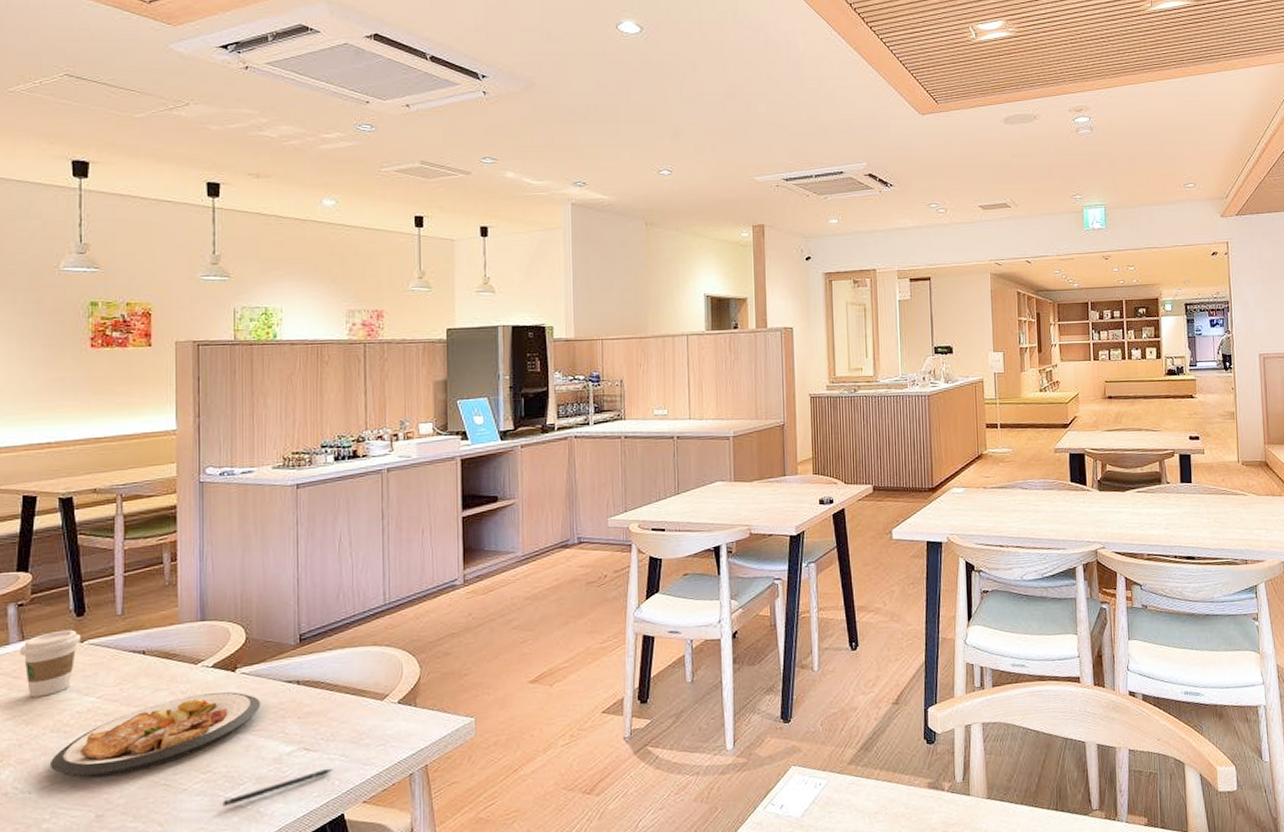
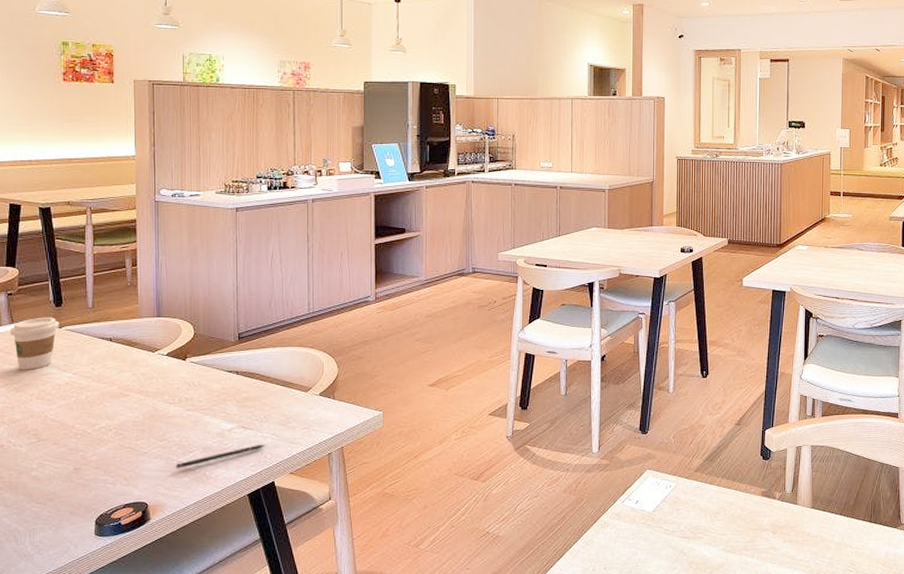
plate: present [49,692,261,779] -> none [36,377,207,439]

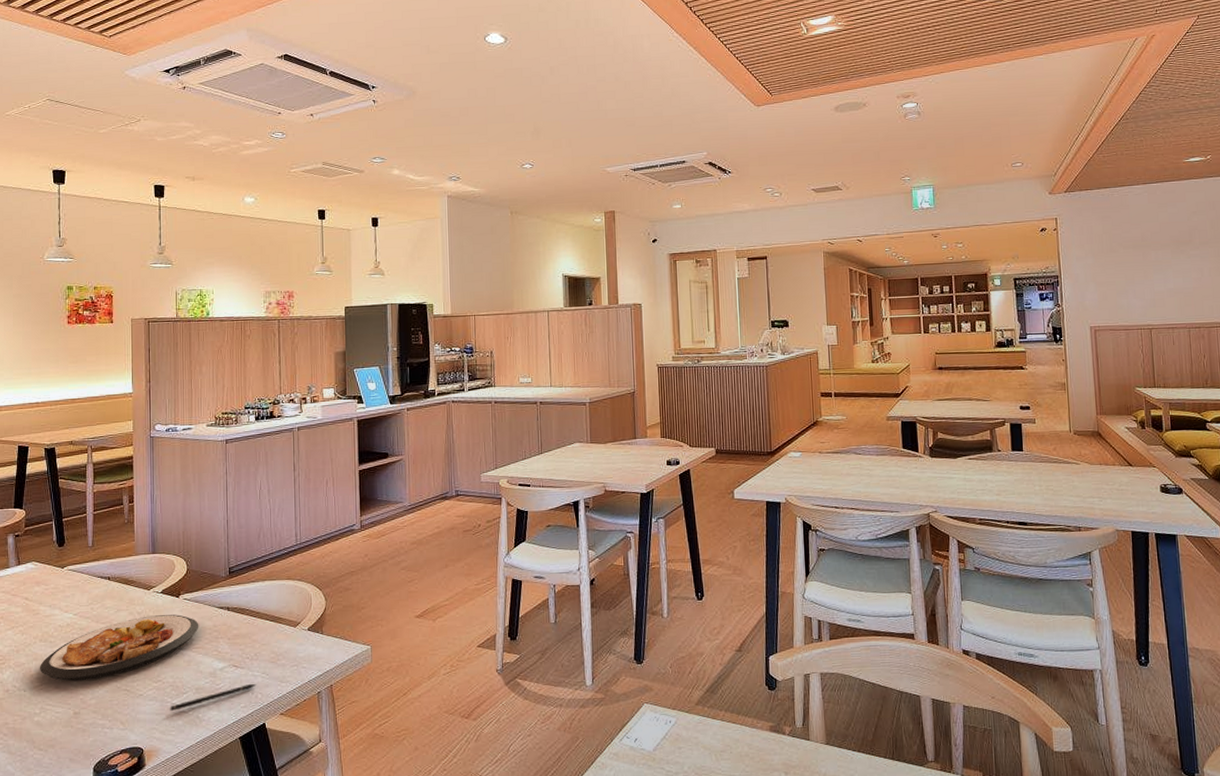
coffee cup: present [9,317,59,370] -> none [16,557,62,612]
plate: none [36,377,207,439] -> present [39,614,199,682]

